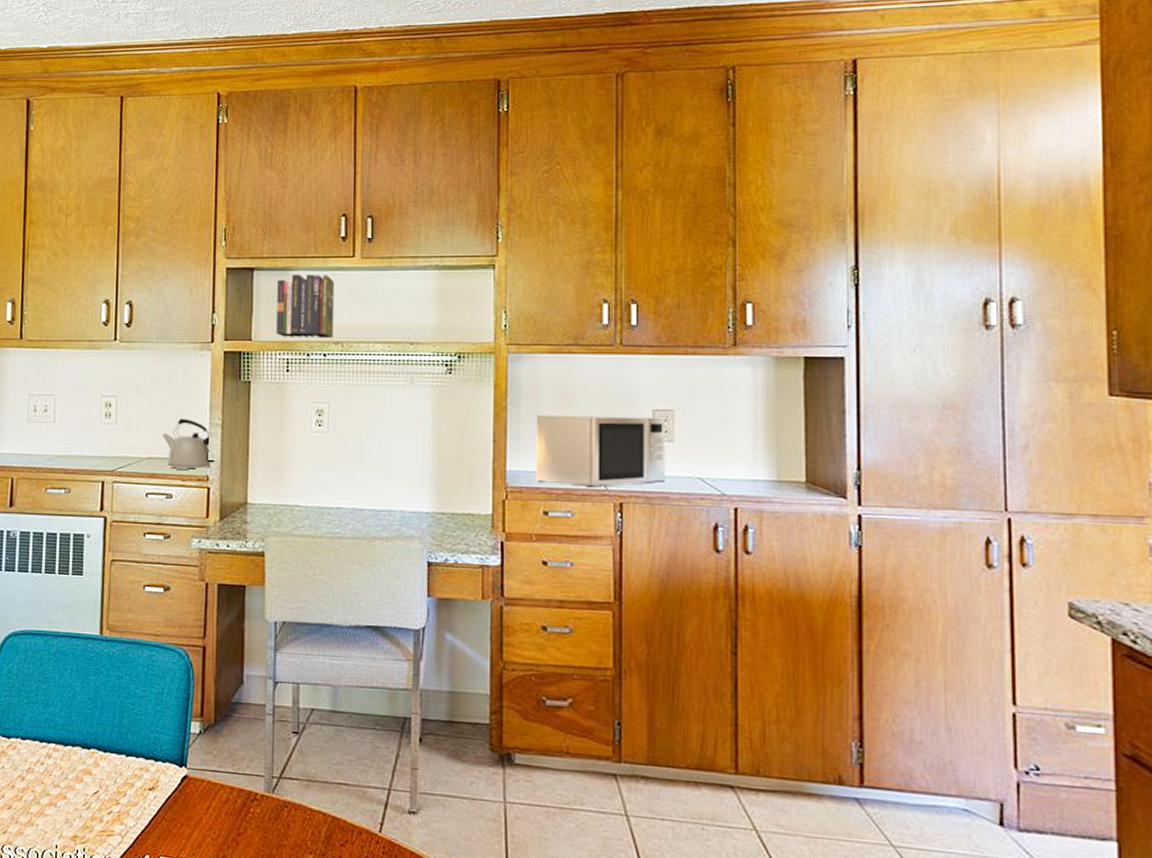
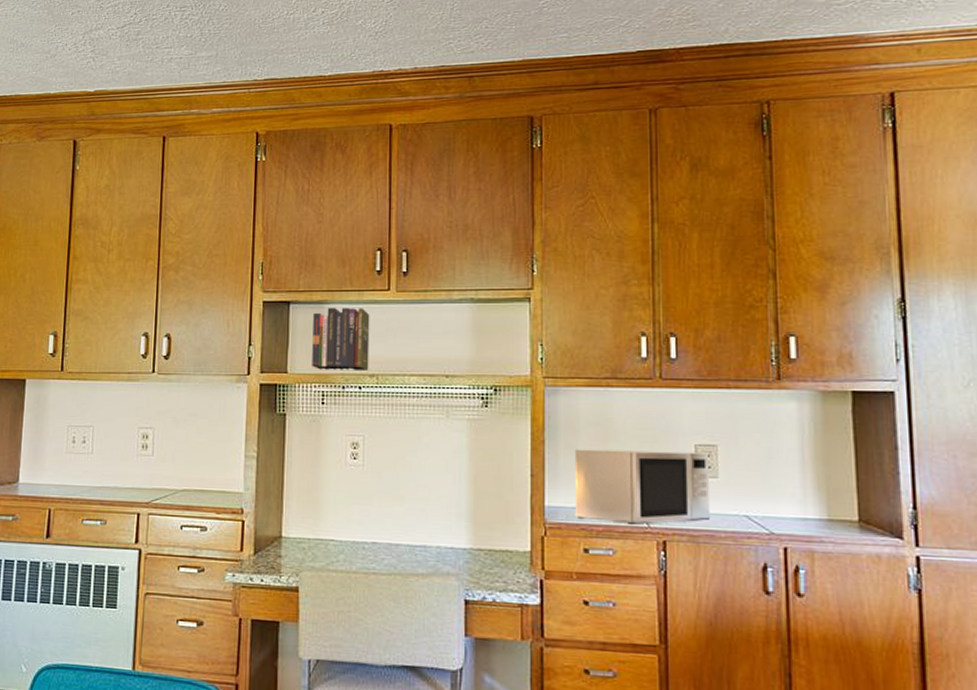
kettle: present [162,418,215,471] -> none [197,450,250,503]

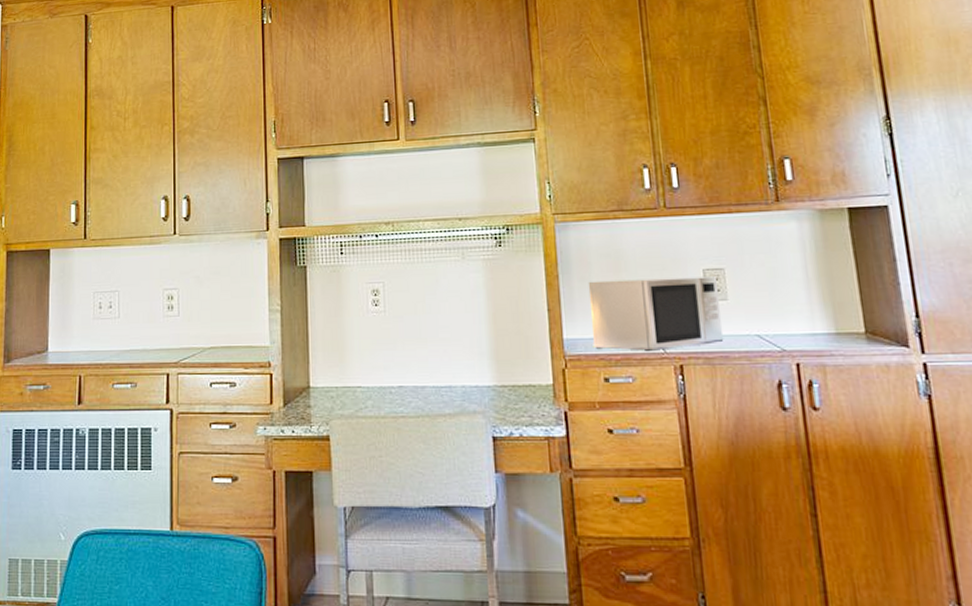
books: present [312,307,370,372] -> none [327,159,384,221]

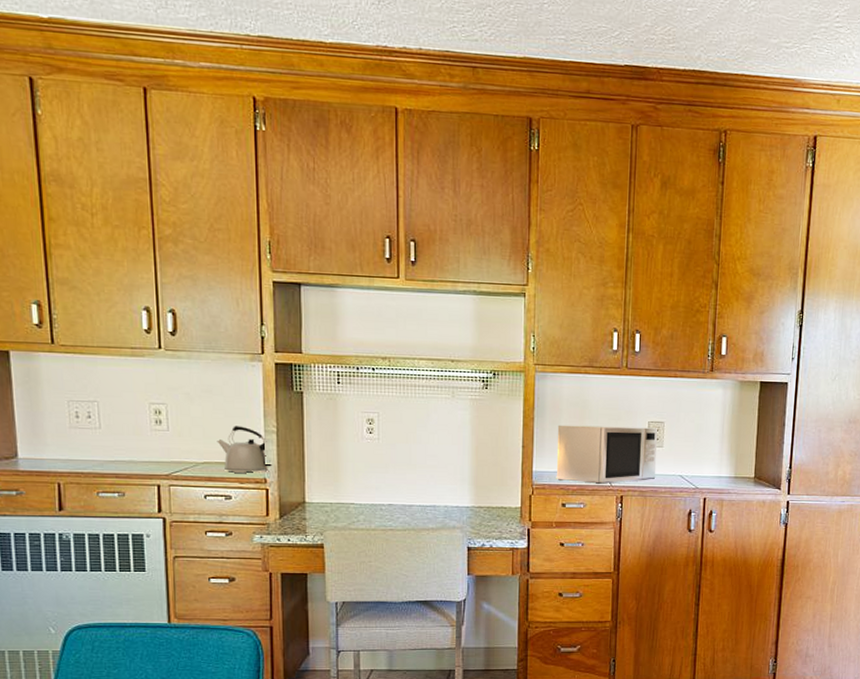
kettle: none [223,306,276,358] -> present [217,426,272,474]

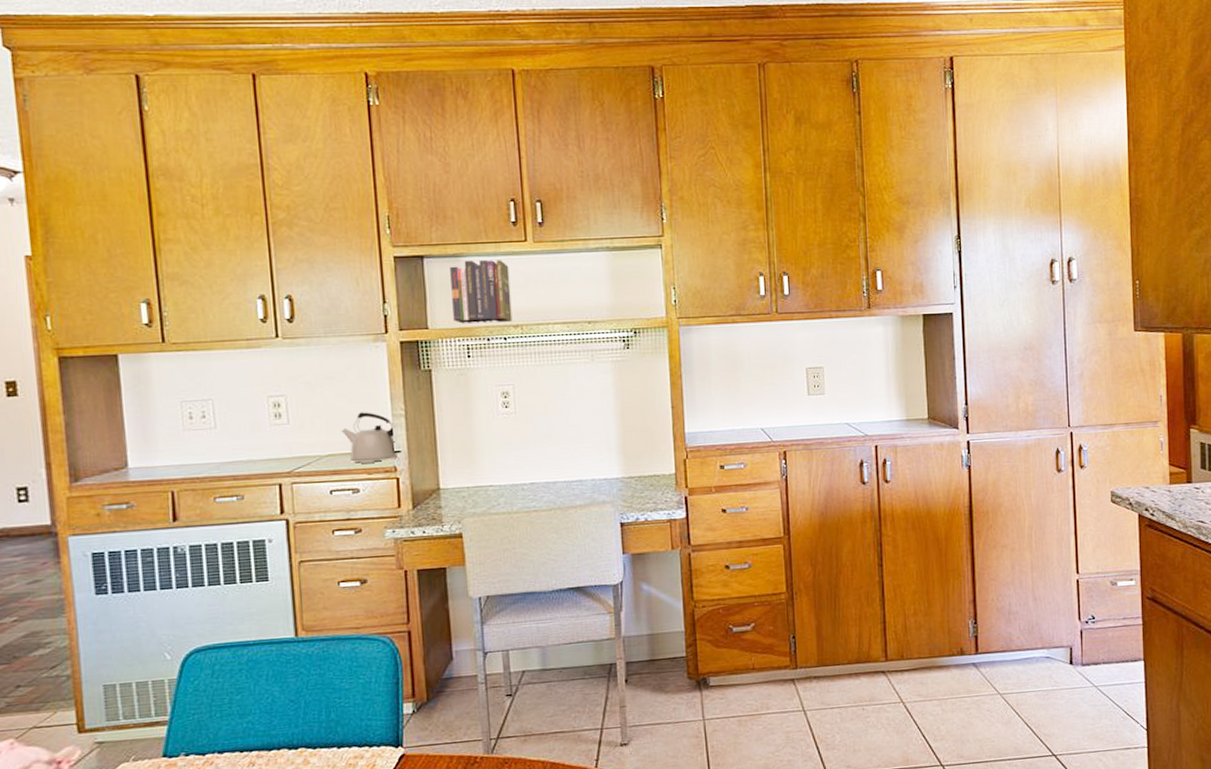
books: none [325,291,381,354] -> present [450,260,513,324]
microwave: present [556,425,657,485] -> none [708,374,820,442]

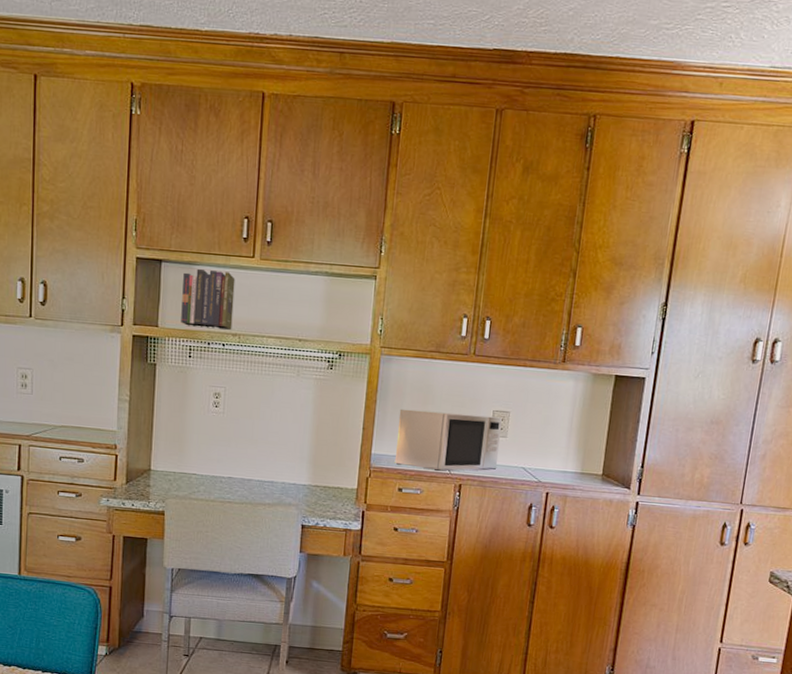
kettle: present [341,412,402,464] -> none [74,393,123,439]
microwave: none [708,374,820,442] -> present [394,408,502,472]

